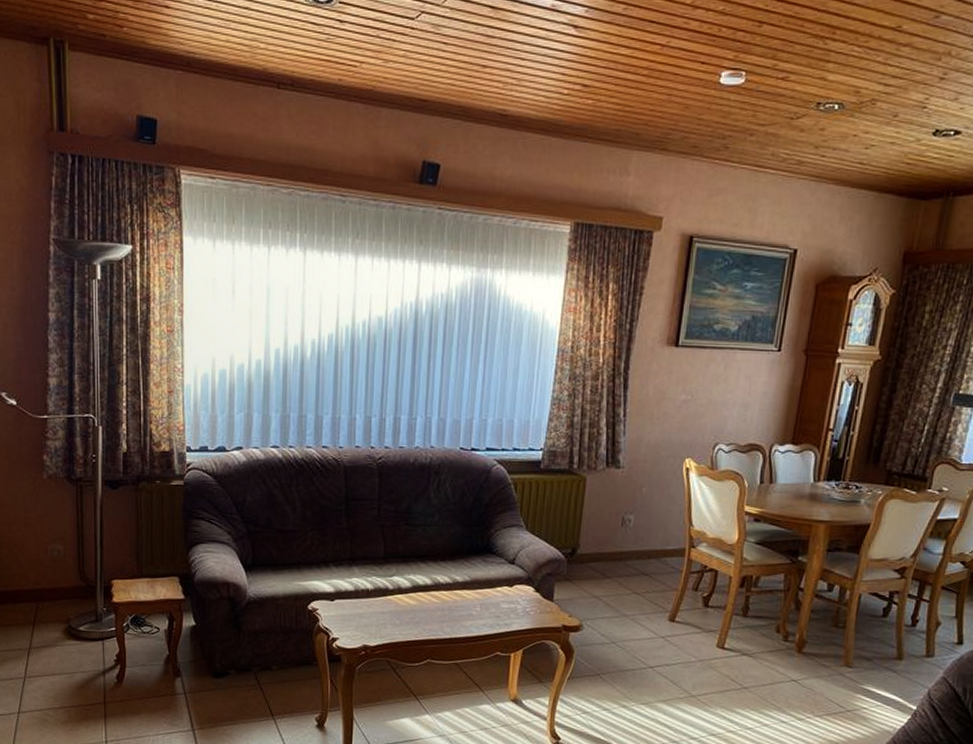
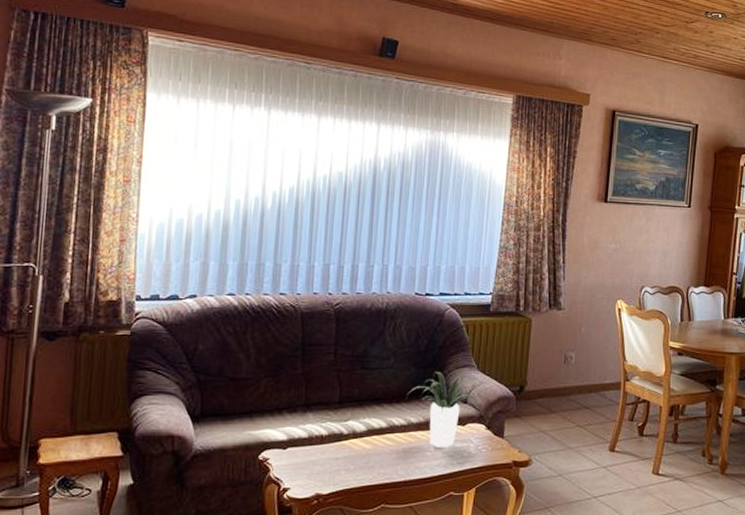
potted plant: none [451,531,534,608] -> present [406,372,485,447]

